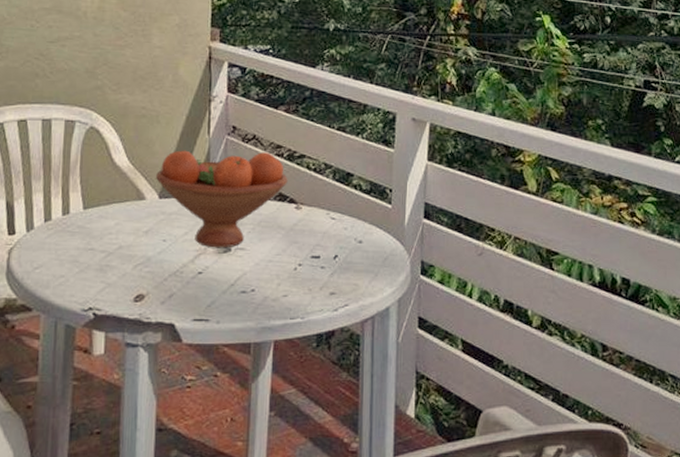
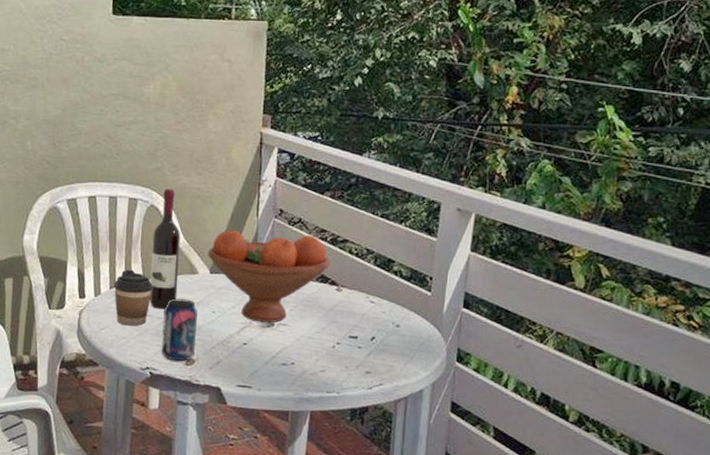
coffee cup: none [49,199,95,263] -> present [113,269,153,326]
wine bottle: none [91,108,125,241] -> present [149,189,181,310]
beverage can: none [105,228,146,298] -> present [161,298,198,362]

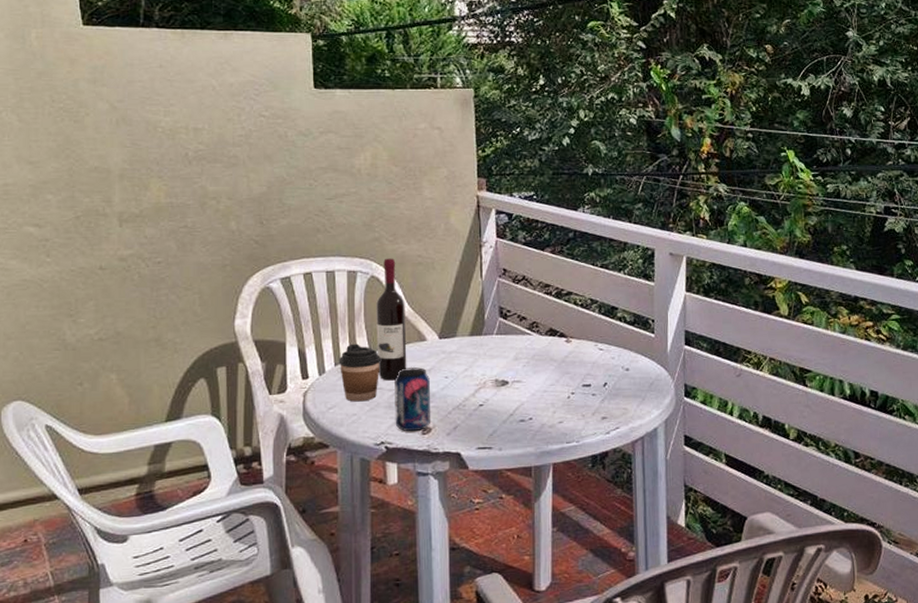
fruit bowl: present [207,230,330,323] -> none [434,291,557,382]

